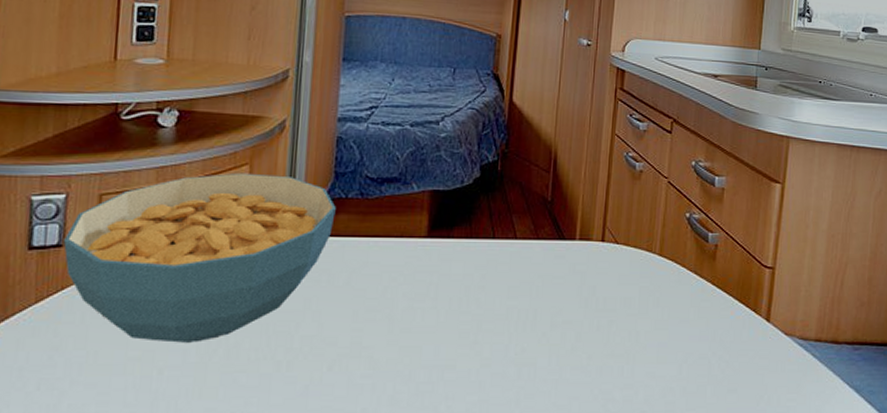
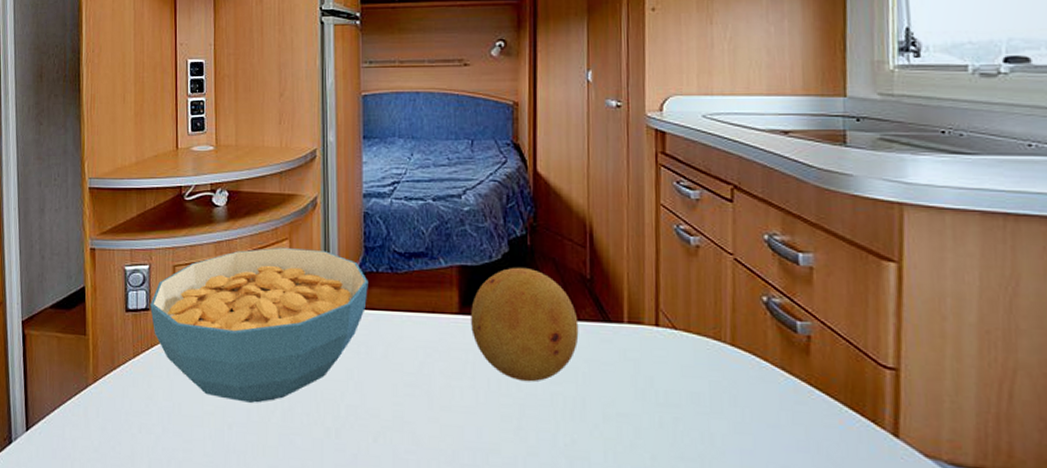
fruit: none [438,191,537,299] -> present [471,267,579,382]

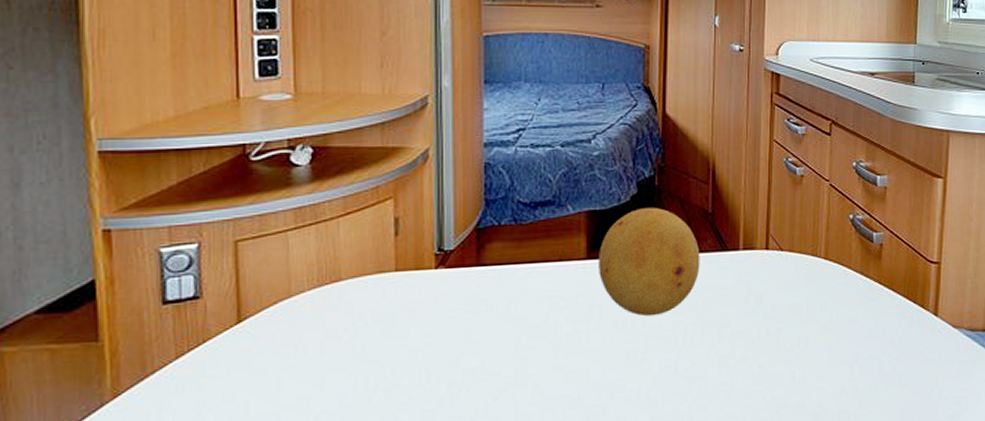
cereal bowl: present [150,247,368,403] -> none [201,207,489,388]

